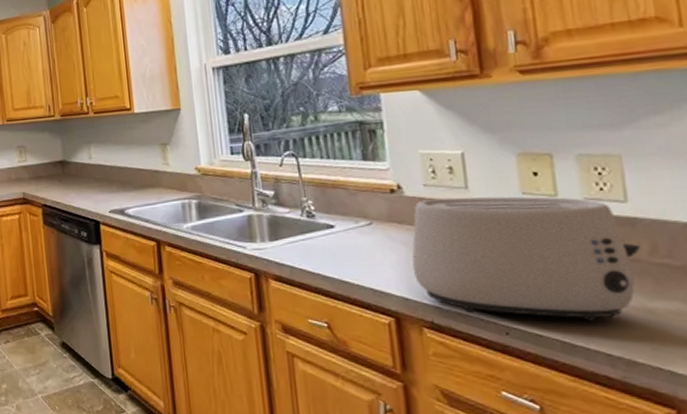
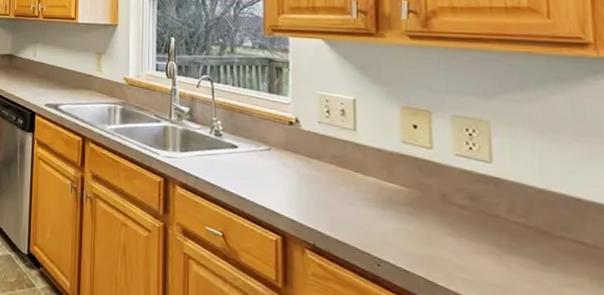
toaster: present [412,196,640,322] -> none [302,135,500,266]

